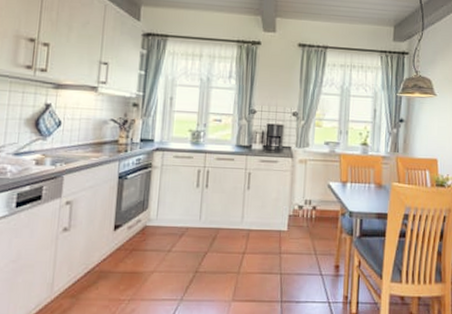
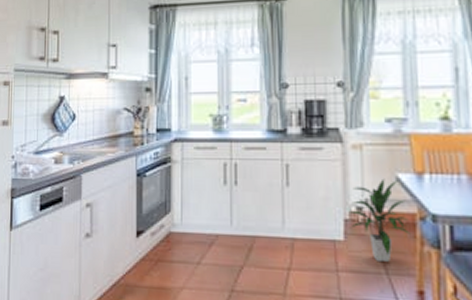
indoor plant: none [292,185,334,245] -> present [348,178,411,262]

